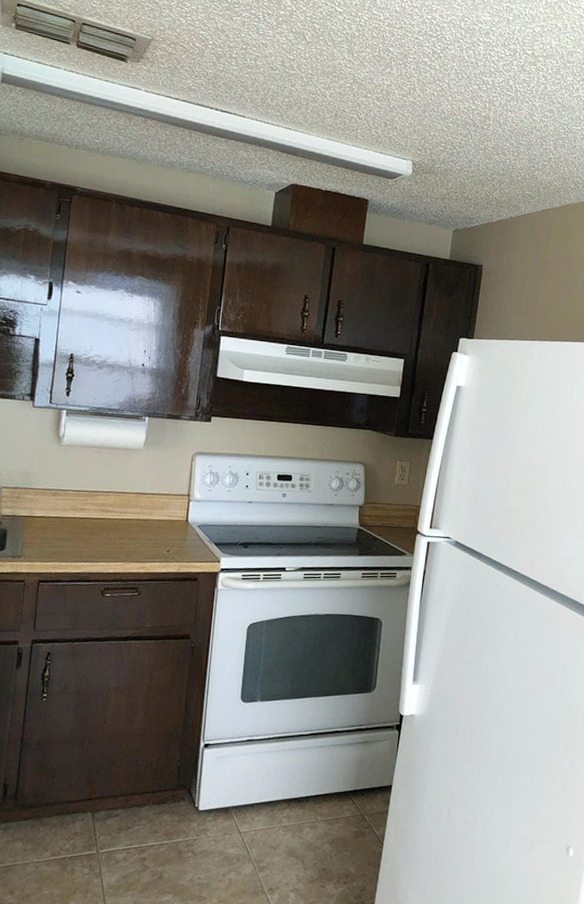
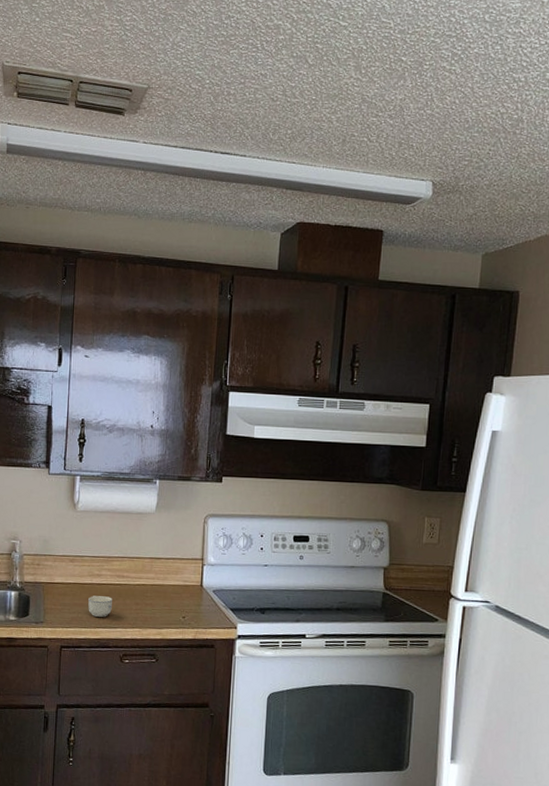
cup: none [69,529,96,551] -> present [88,595,112,617]

